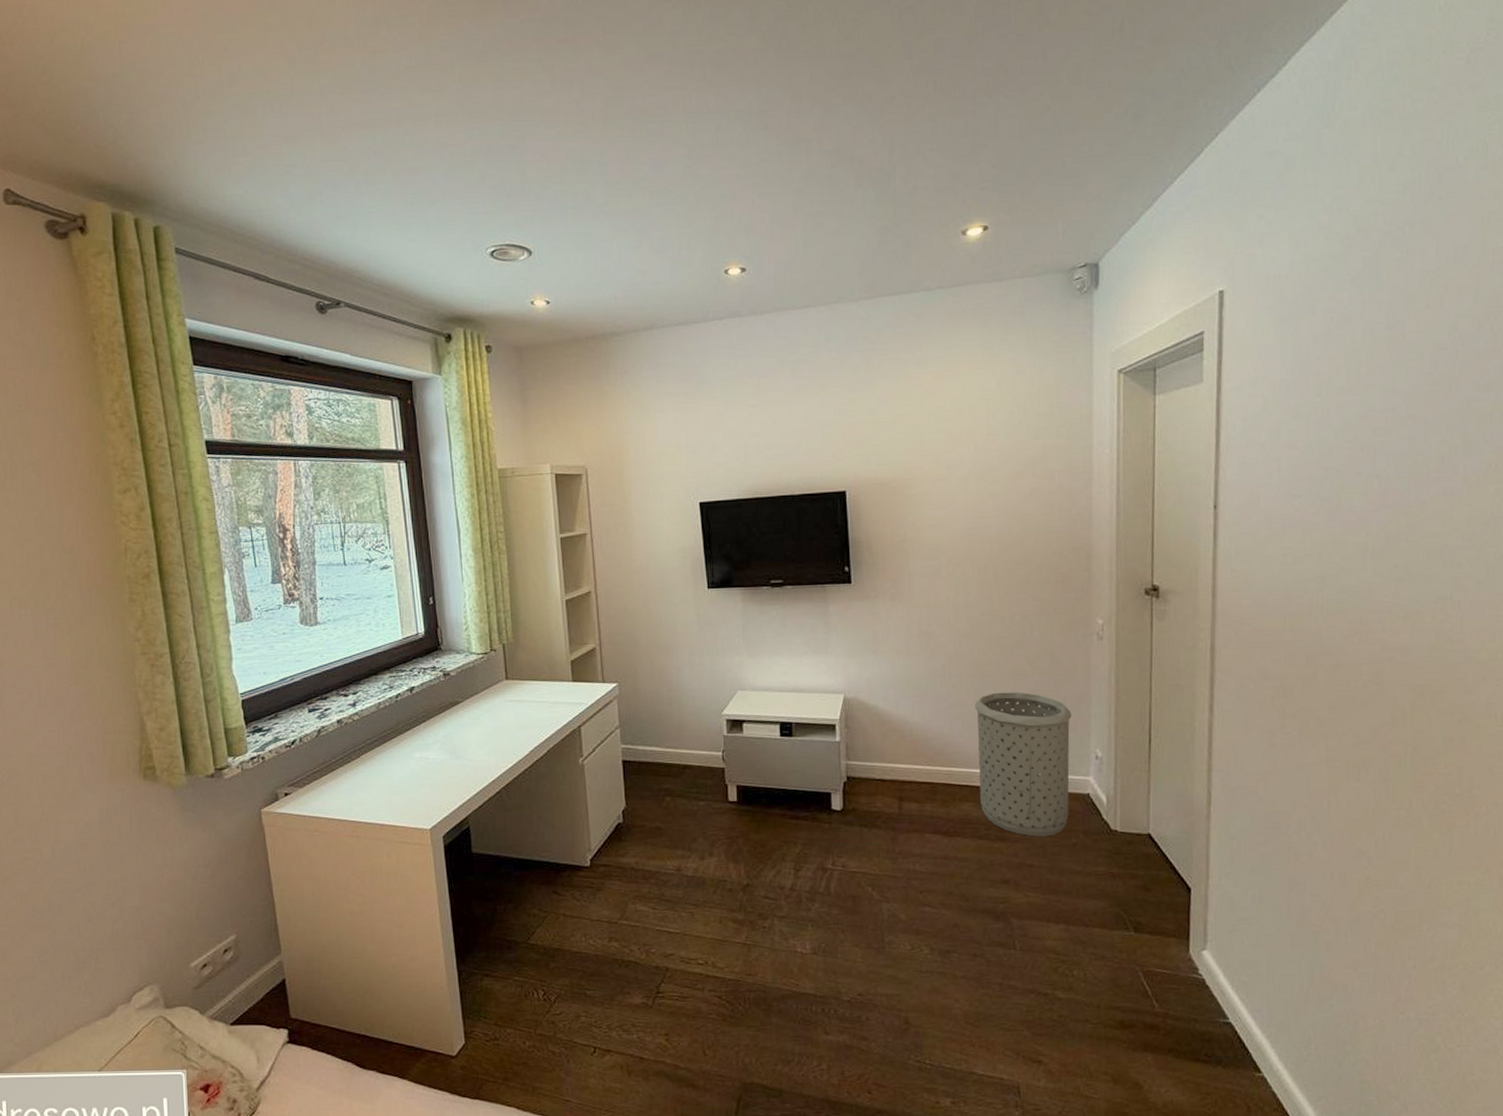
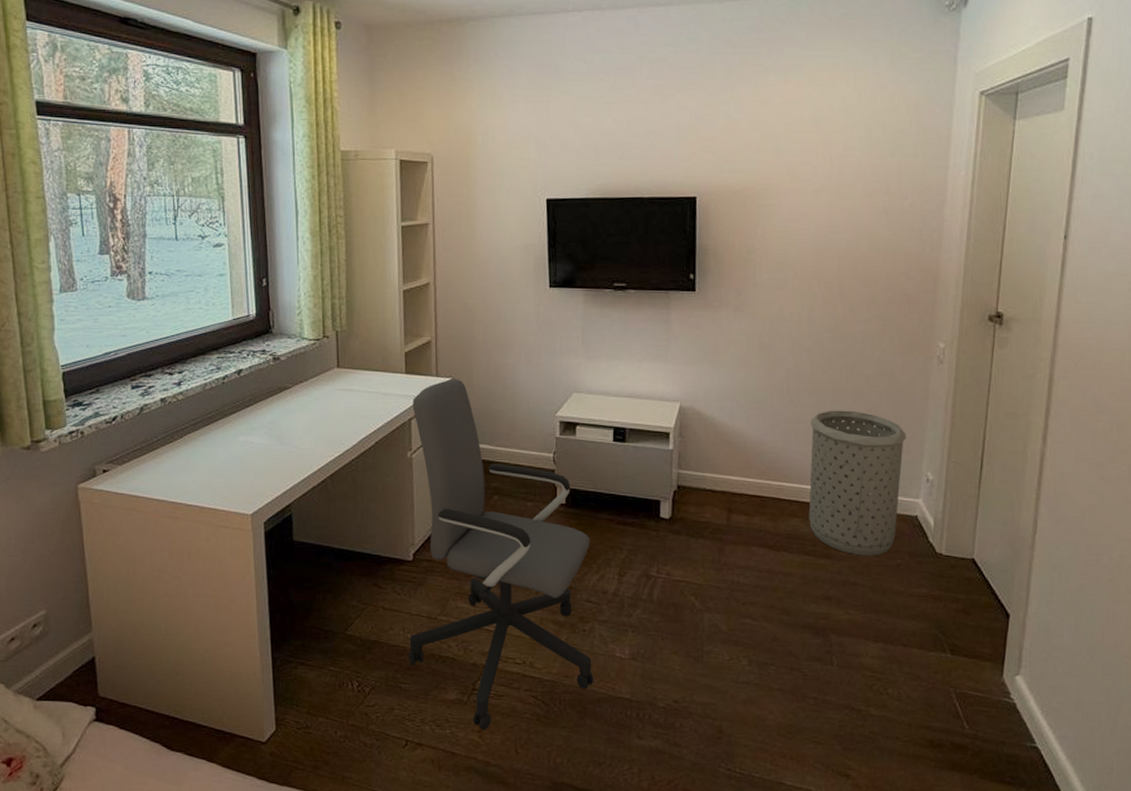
office chair: none [581,683,777,1033] -> present [409,378,594,730]

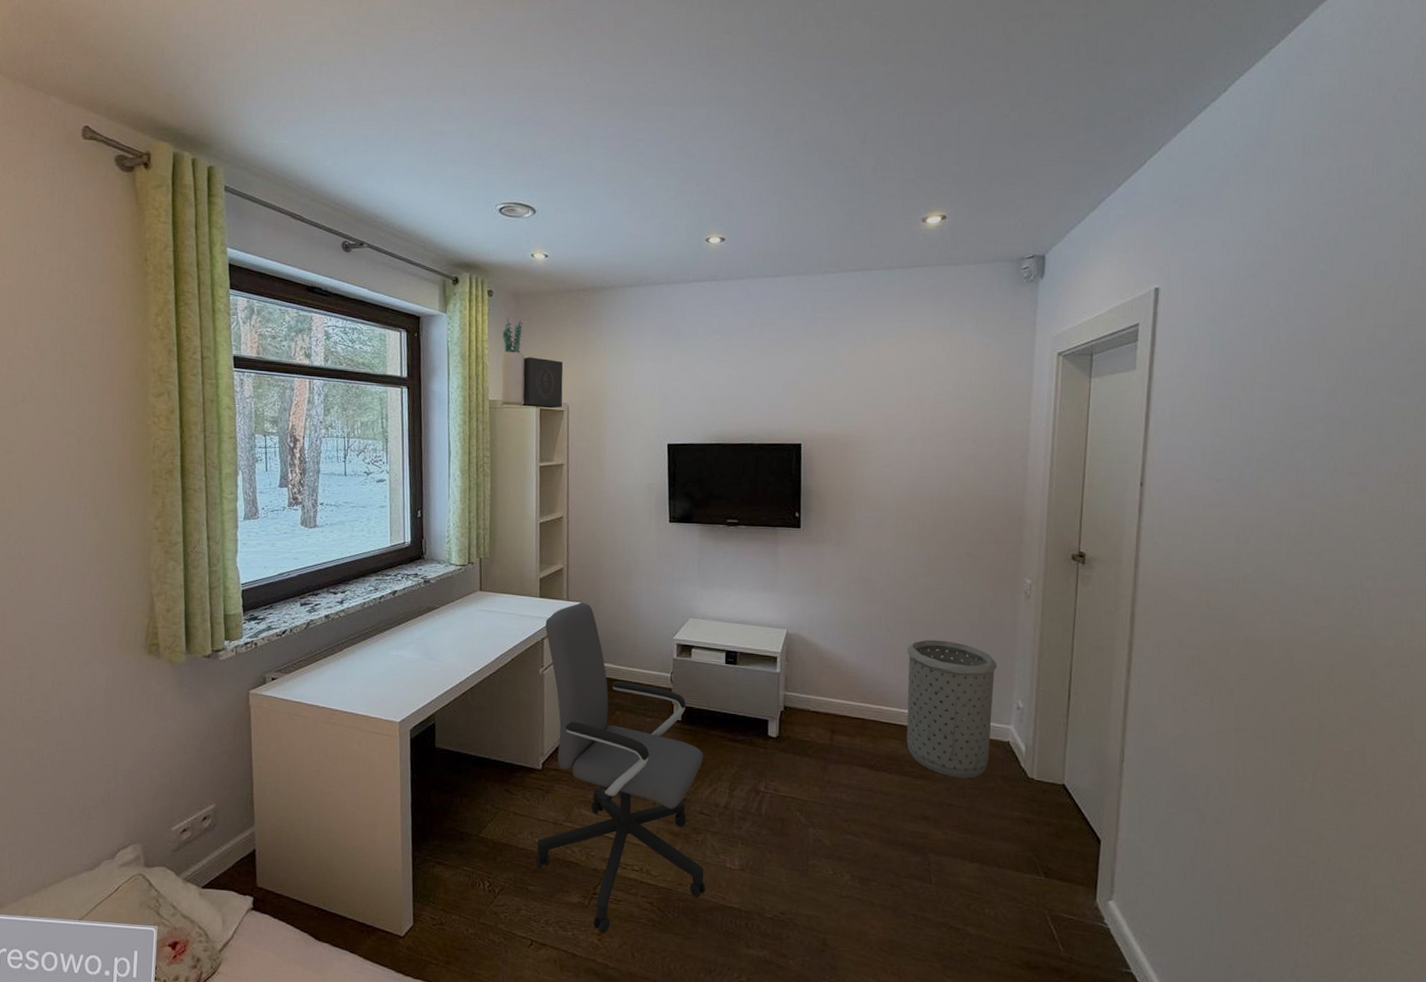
vase: none [353,54,382,158] -> present [501,318,525,406]
decorative box: none [375,100,426,160] -> present [519,357,564,409]

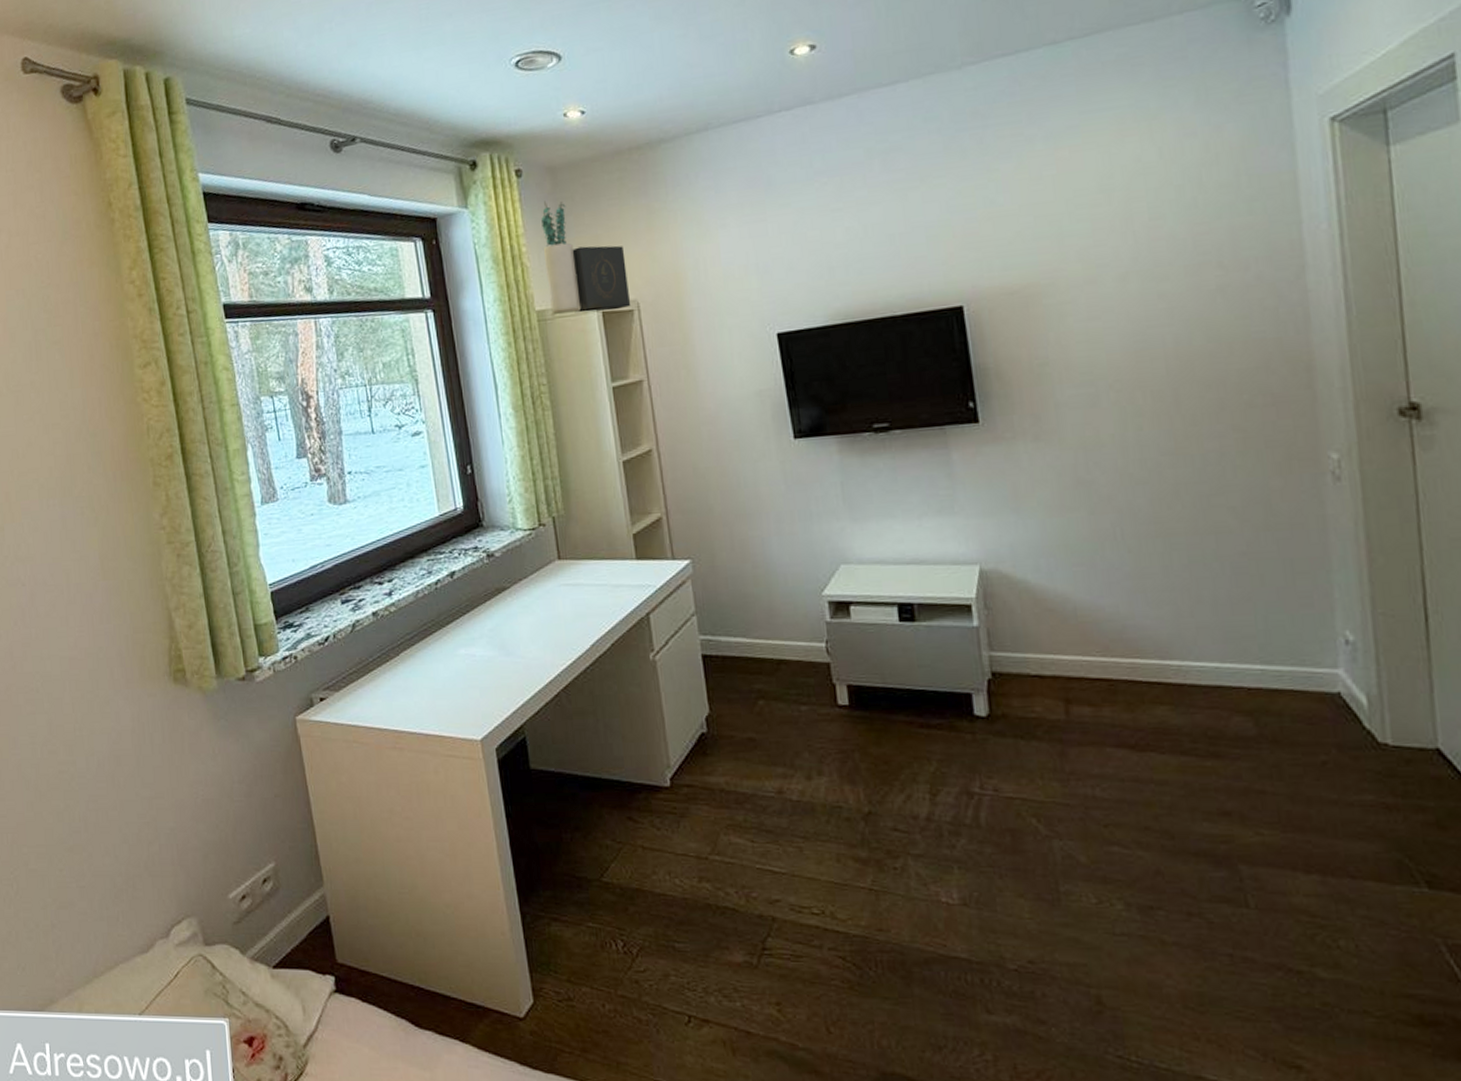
office chair: present [536,602,706,933] -> none [648,559,917,1002]
laundry basket: present [906,639,997,779] -> none [1161,555,1313,753]

